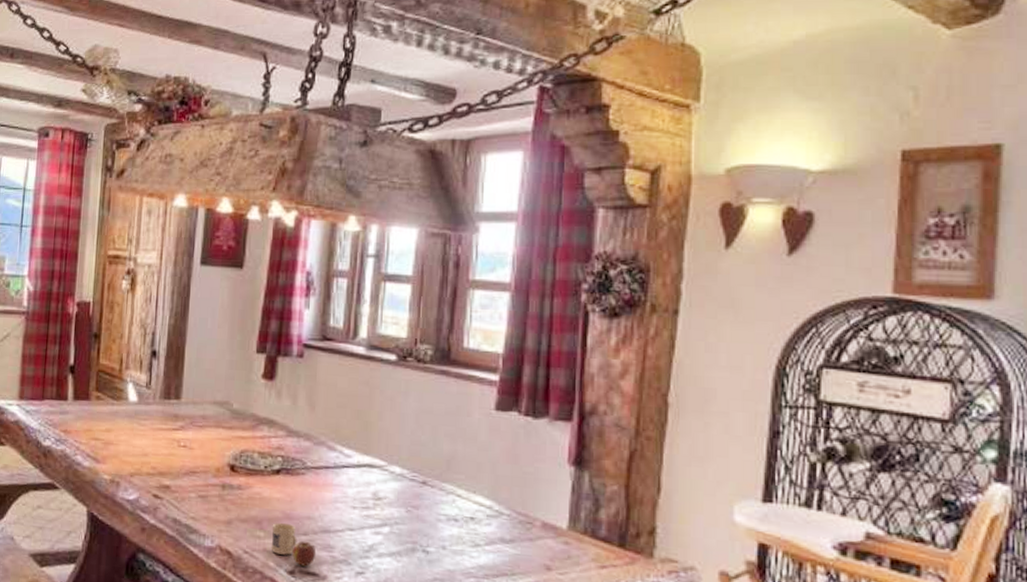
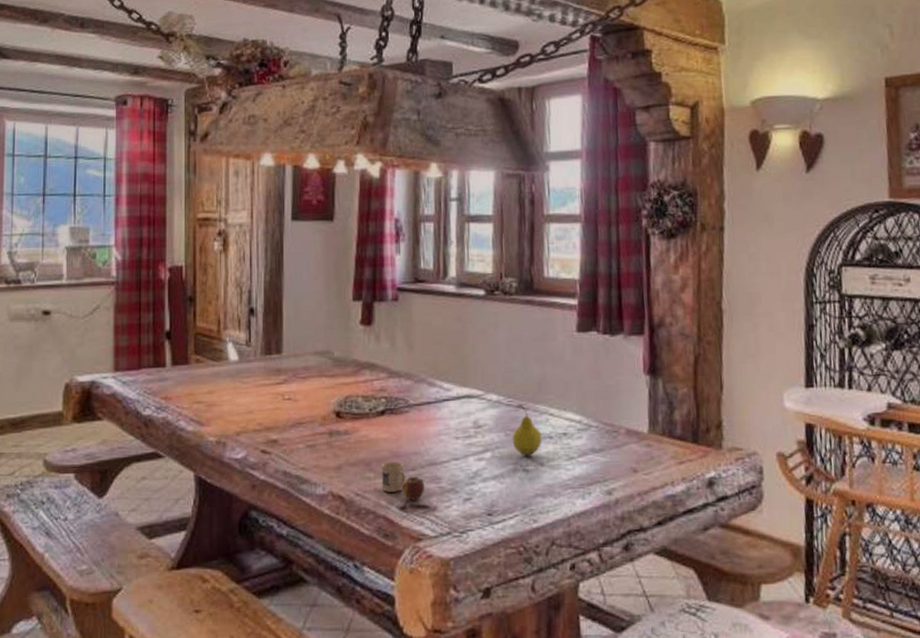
fruit: none [413,481,447,537] -> present [512,404,542,456]

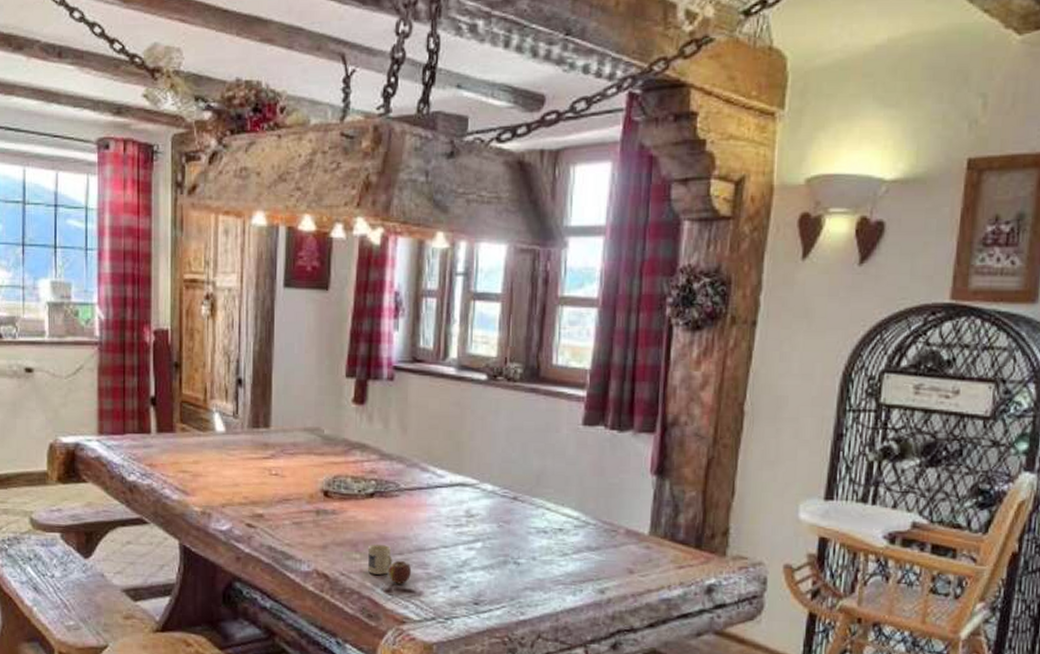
fruit: present [512,404,542,456] -> none [505,497,537,549]

